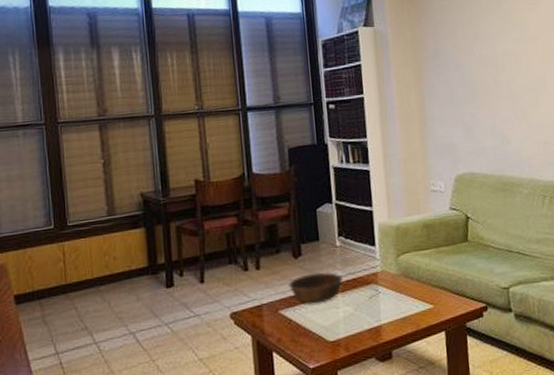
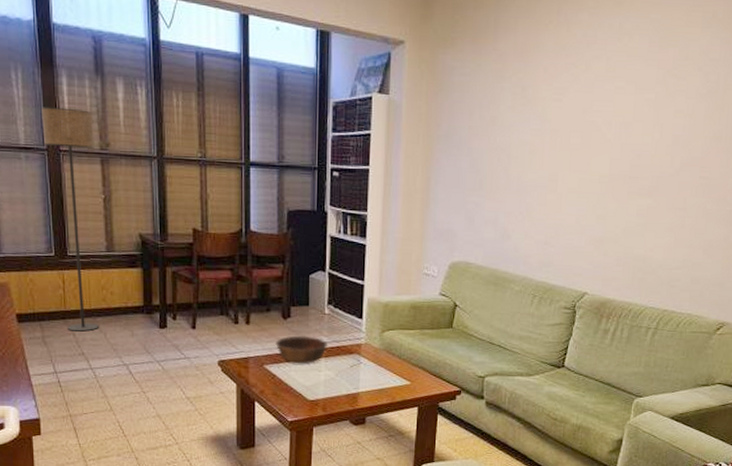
floor lamp: none [39,81,102,306] -> present [42,107,98,332]

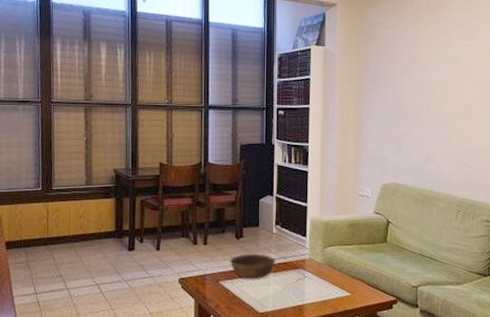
floor lamp: present [42,107,98,332] -> none [38,68,81,256]

